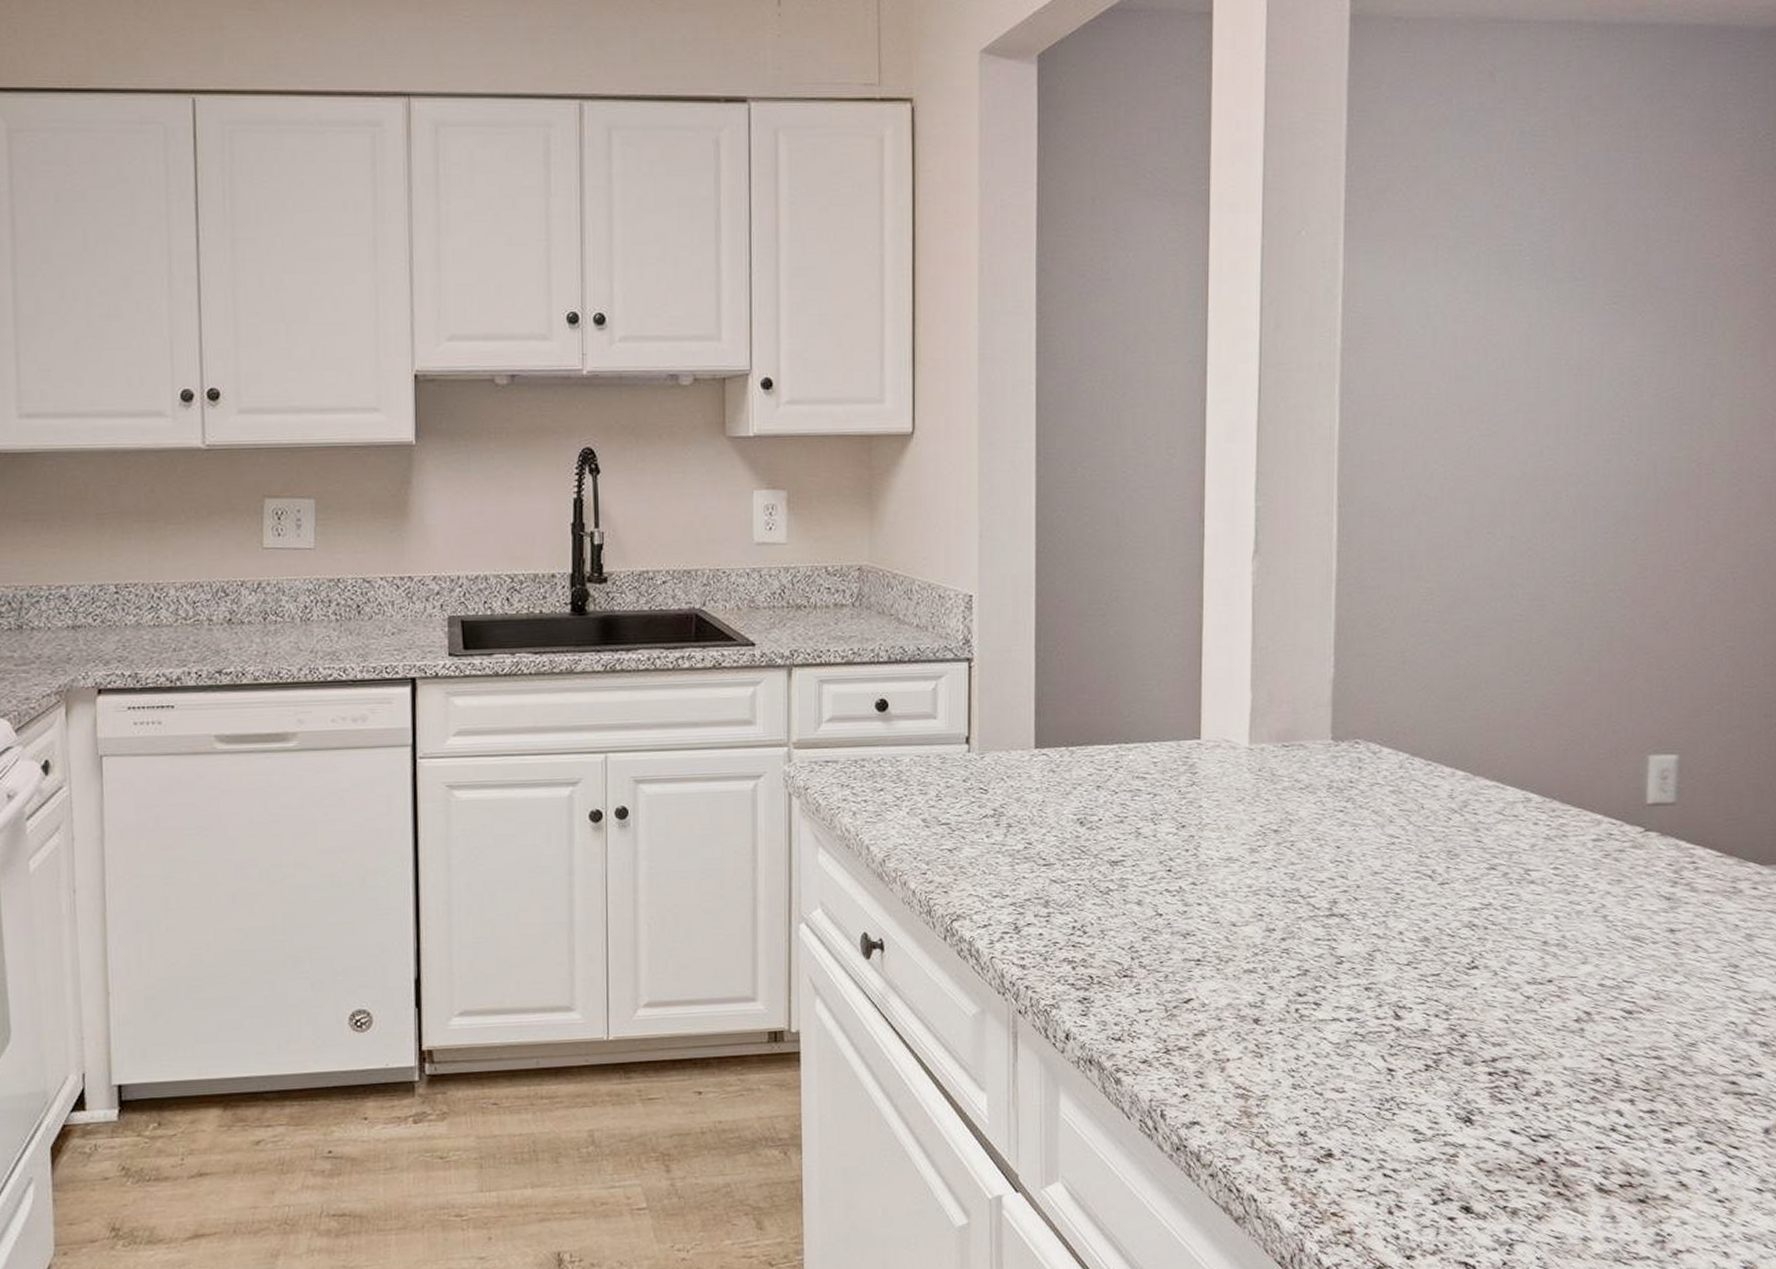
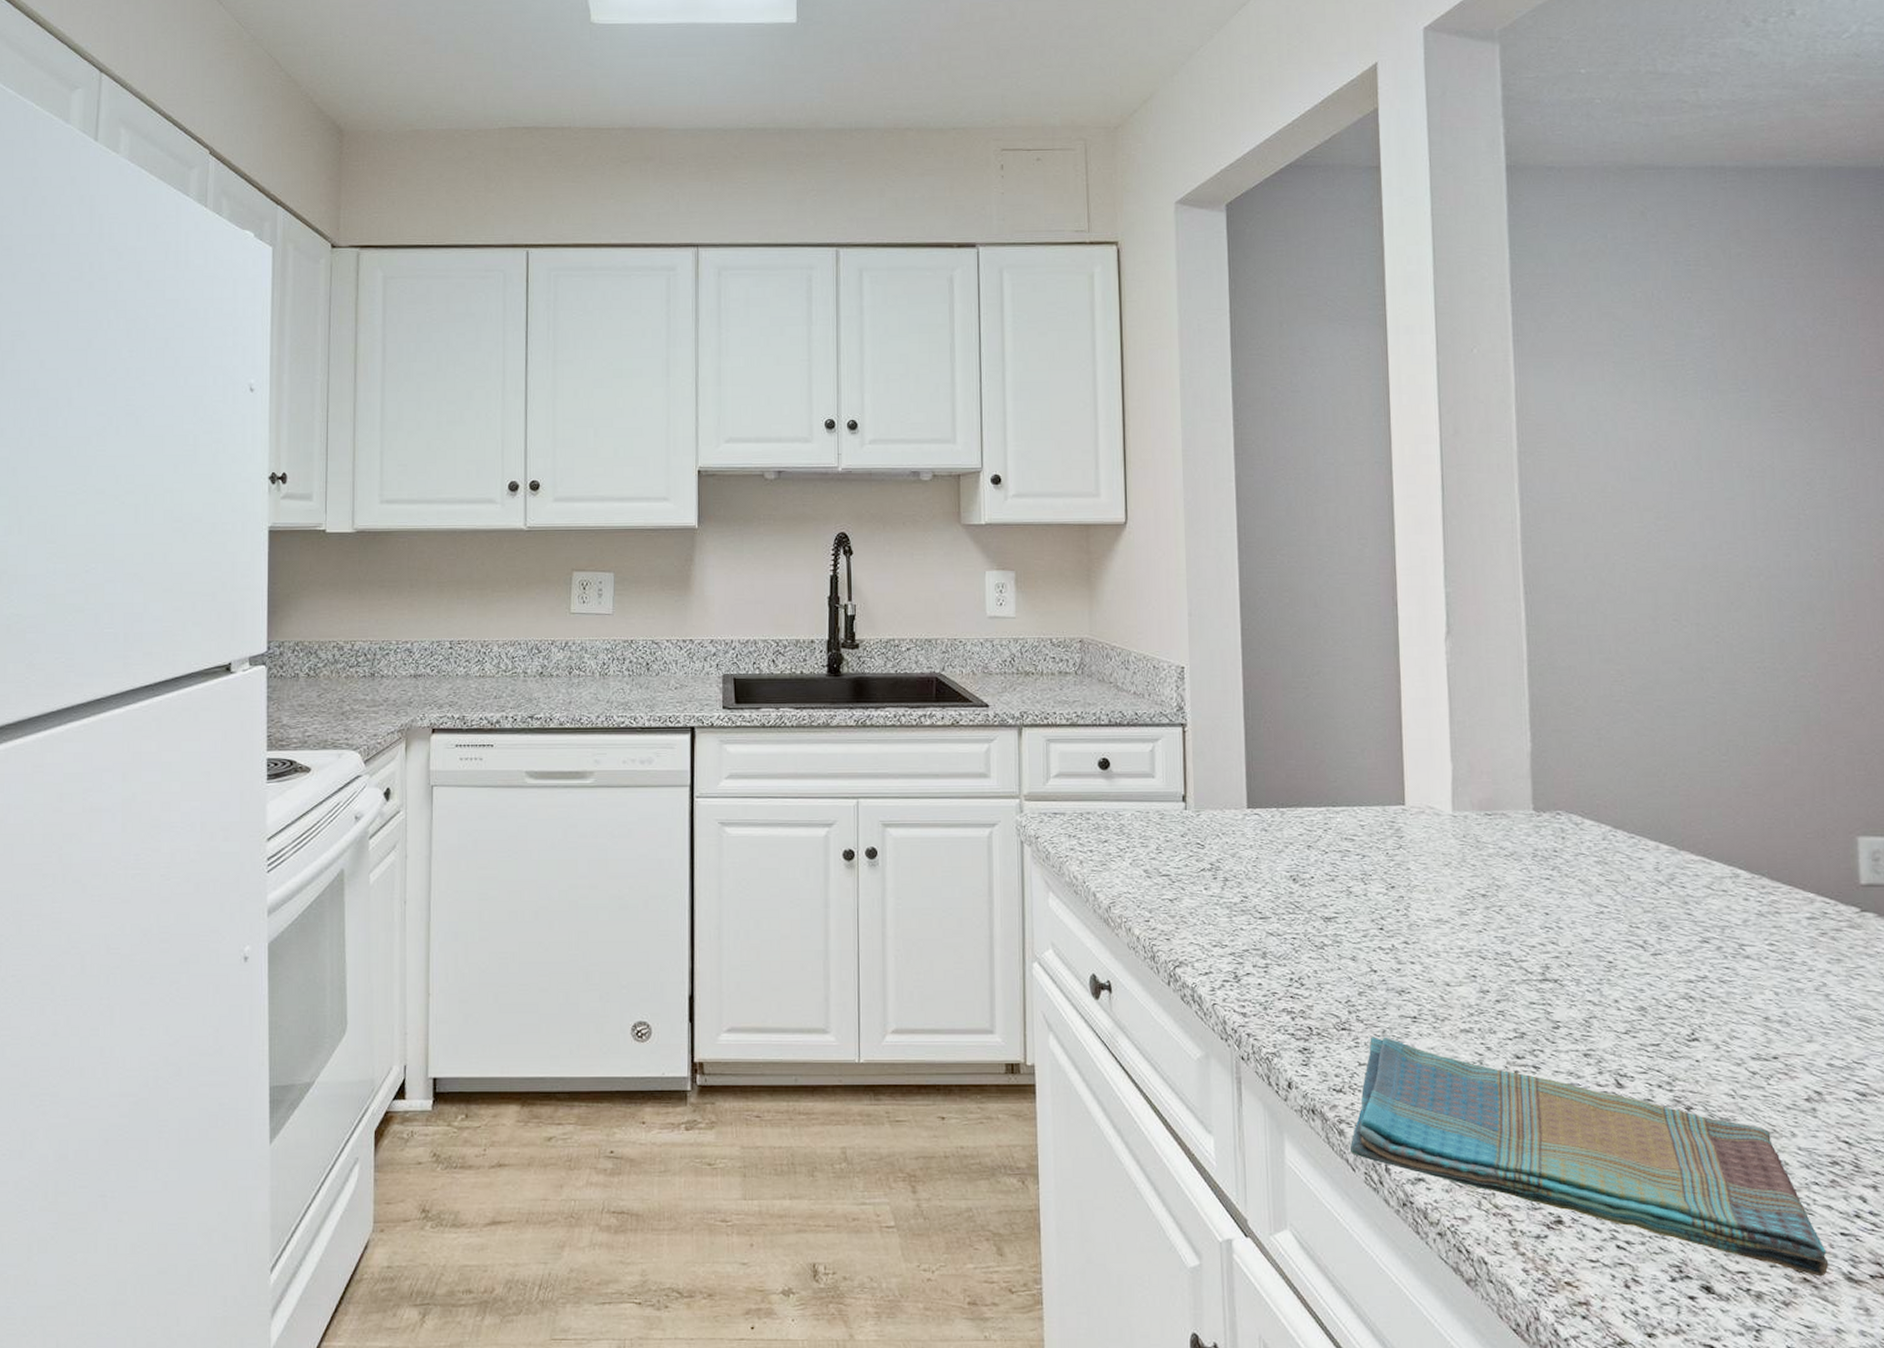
dish towel: none [1127,981,1582,1190] -> present [1350,1037,1829,1277]

